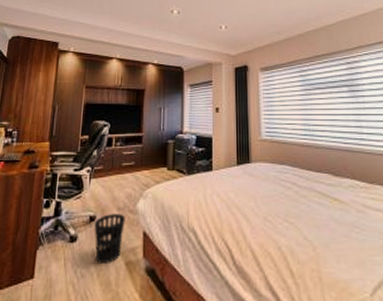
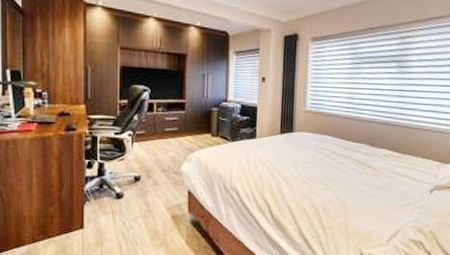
wastebasket: present [94,214,125,265] -> none [140,175,170,218]

